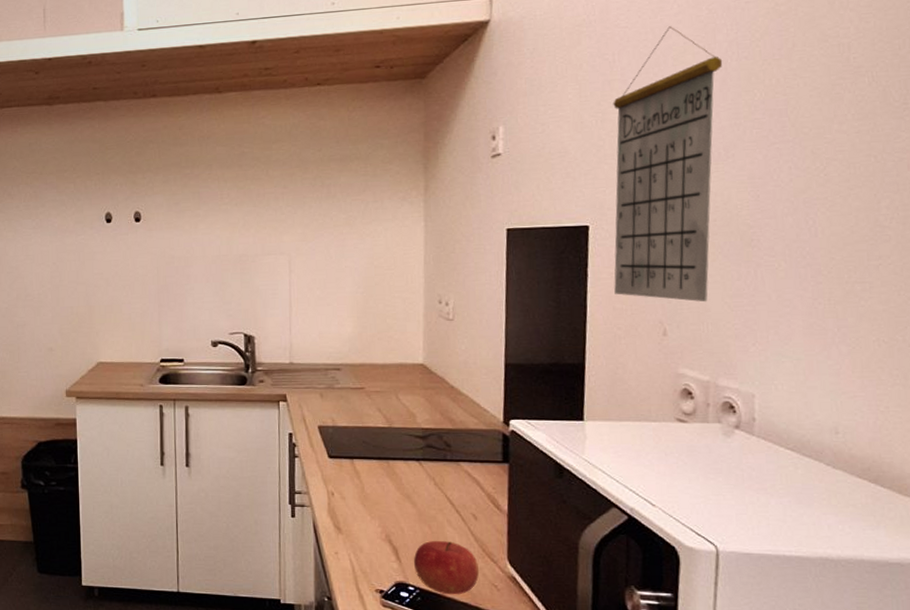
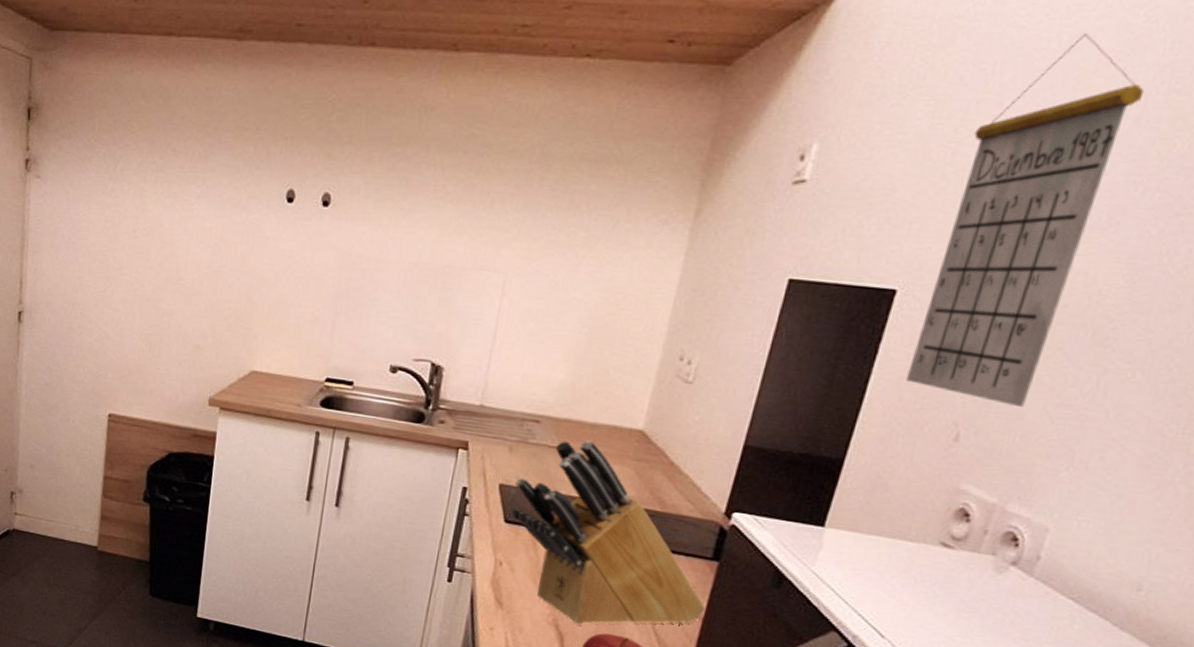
knife block: none [331,379,508,537] -> present [512,441,706,625]

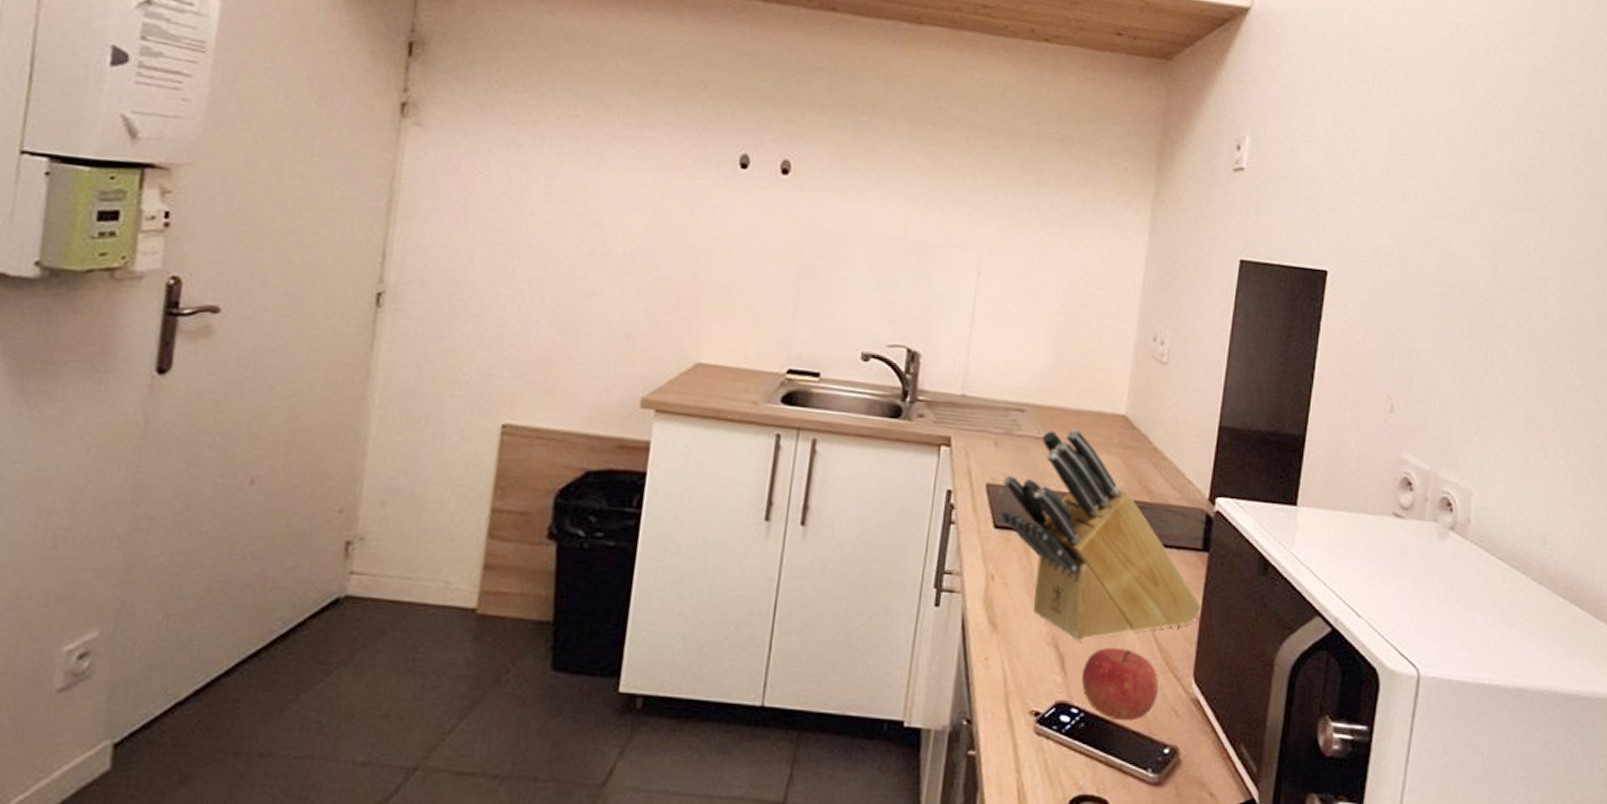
calendar: present [906,33,1145,408] -> none [1346,58,1478,379]

